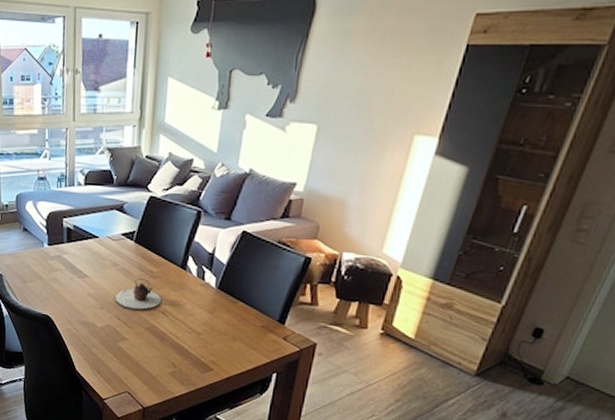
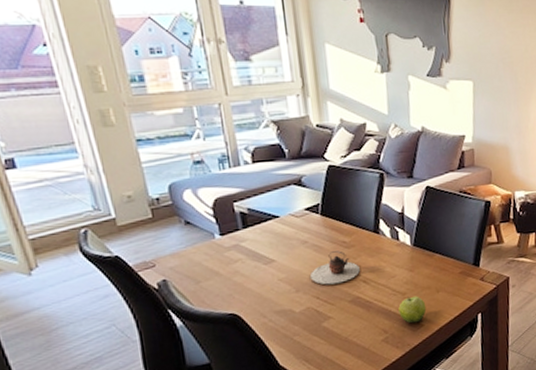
fruit: none [190,338,220,366] -> present [398,296,427,324]

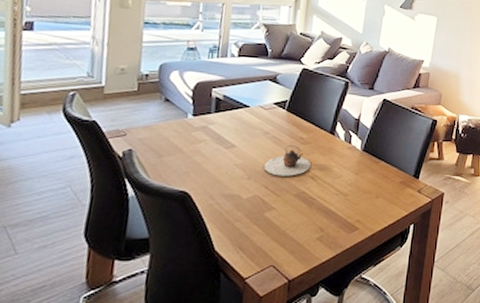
fruit: present [398,296,427,324] -> none [338,199,365,226]

